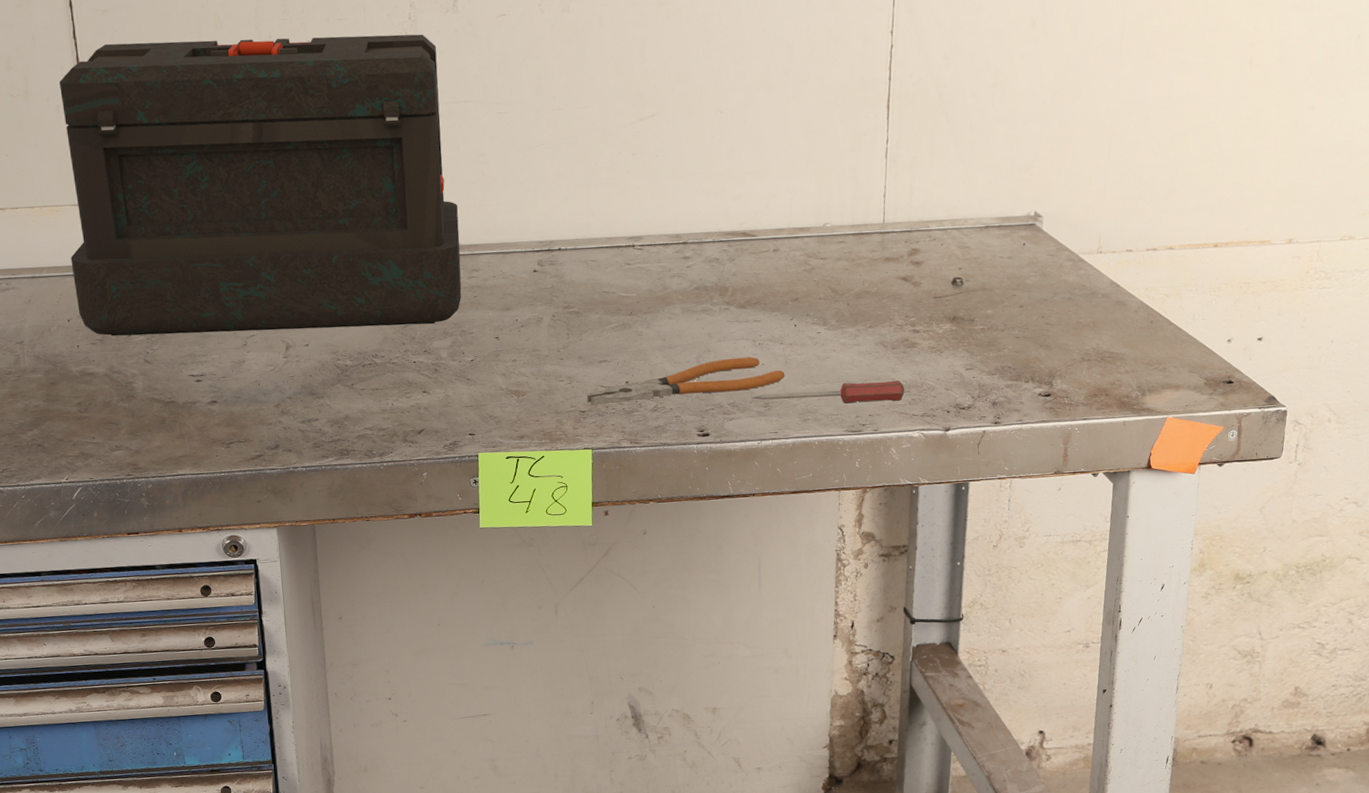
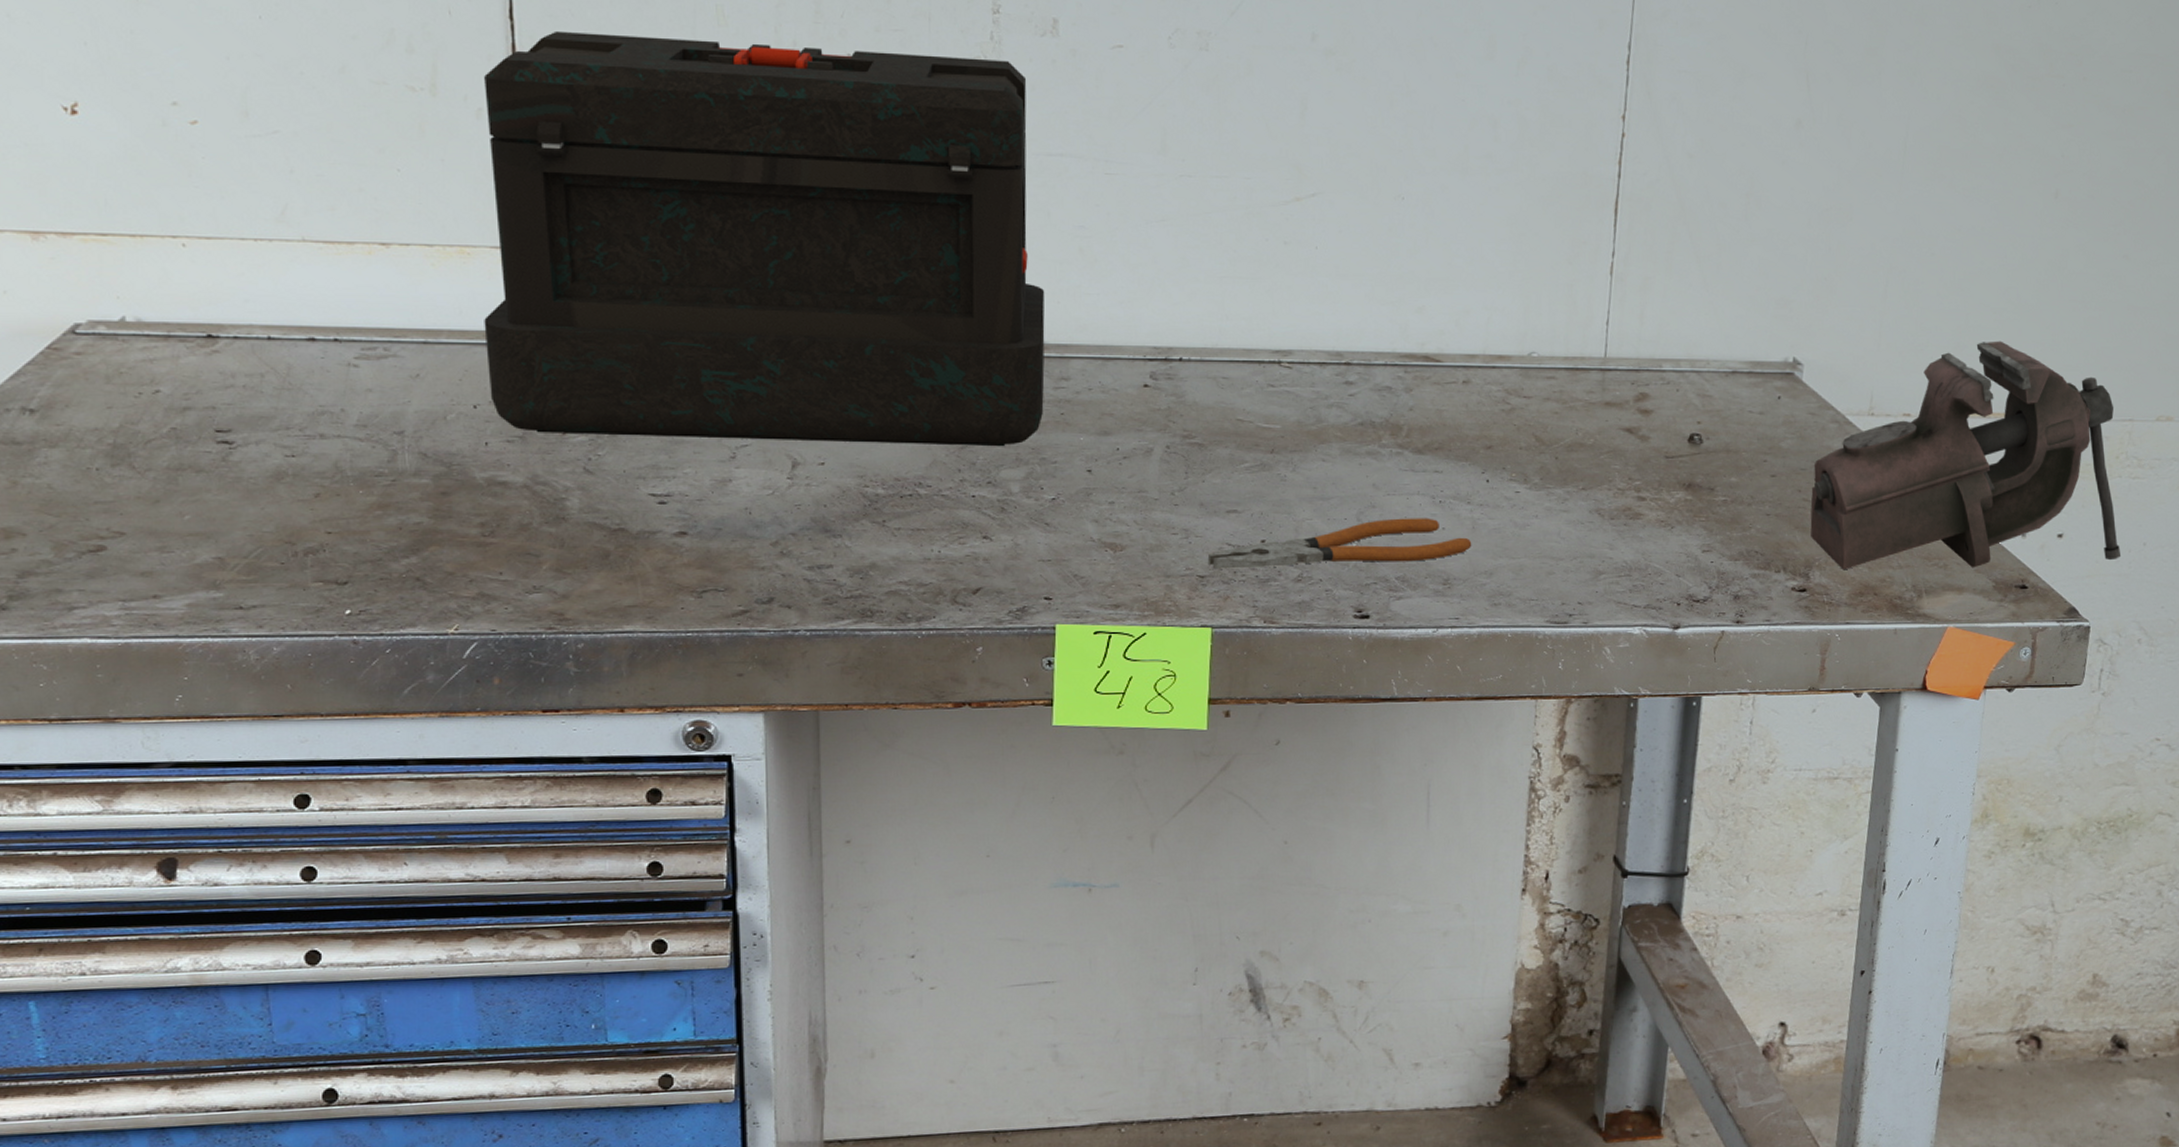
screwdriver: present [751,380,905,404] -> none [1427,558,1625,587]
bench vise: none [1052,185,1313,378] -> present [1810,341,2122,570]

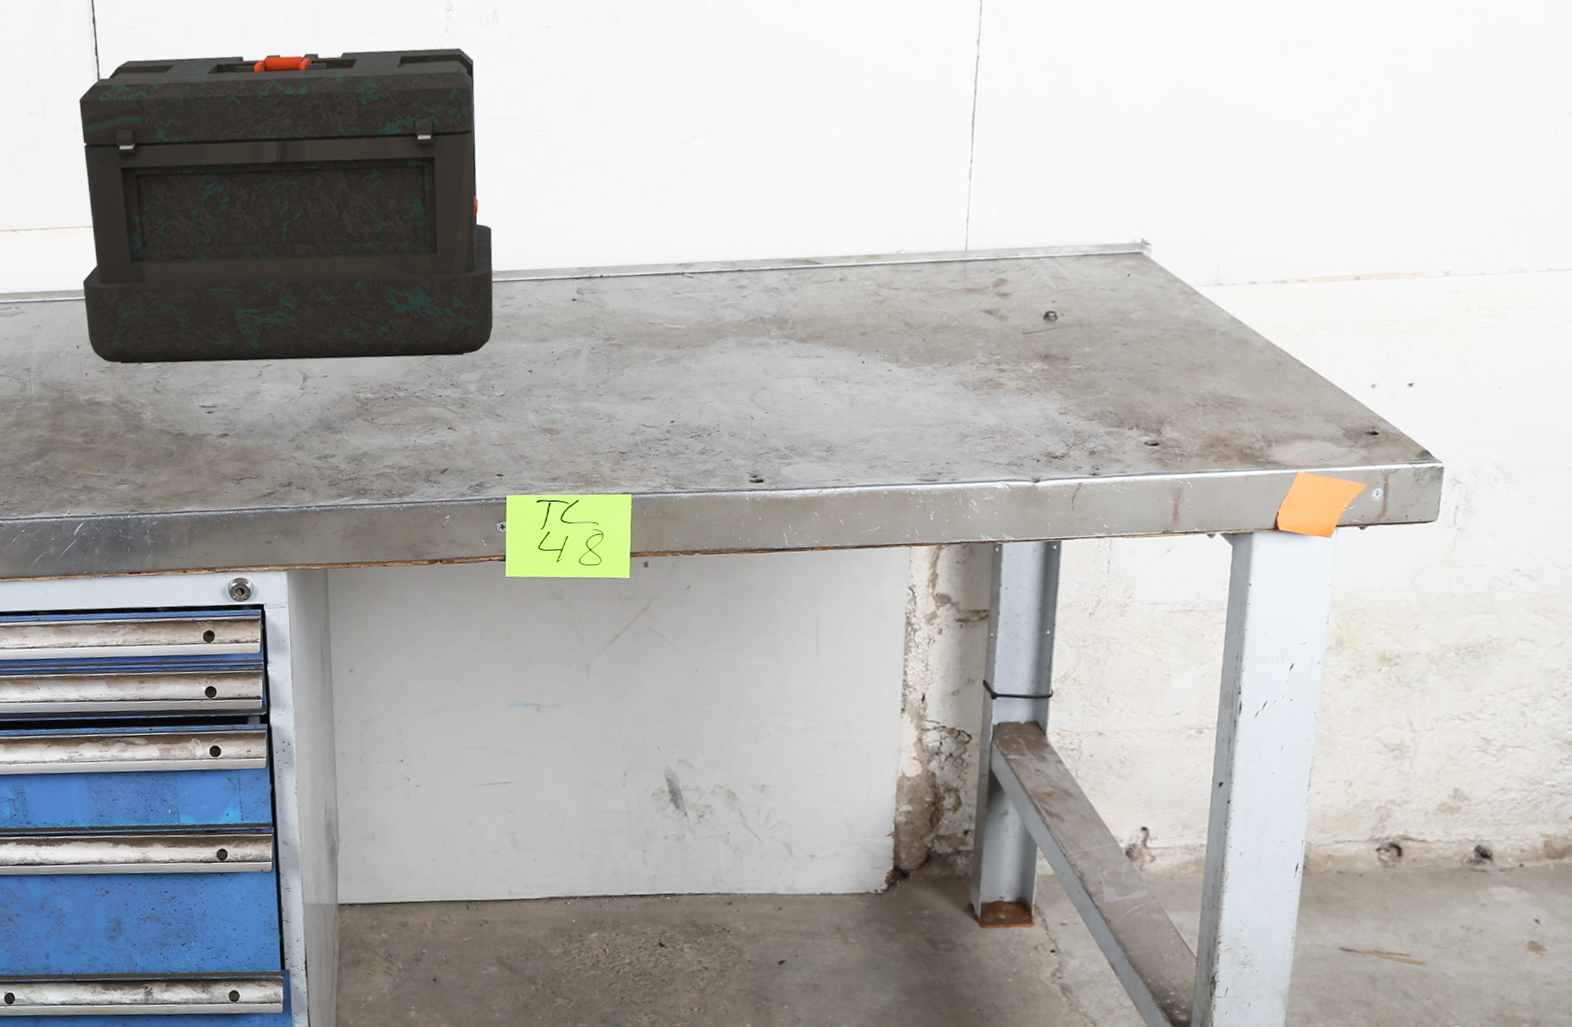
pliers: present [1207,518,1472,569] -> none [627,396,851,446]
bench vise: present [1810,341,2122,570] -> none [1161,209,1475,425]

